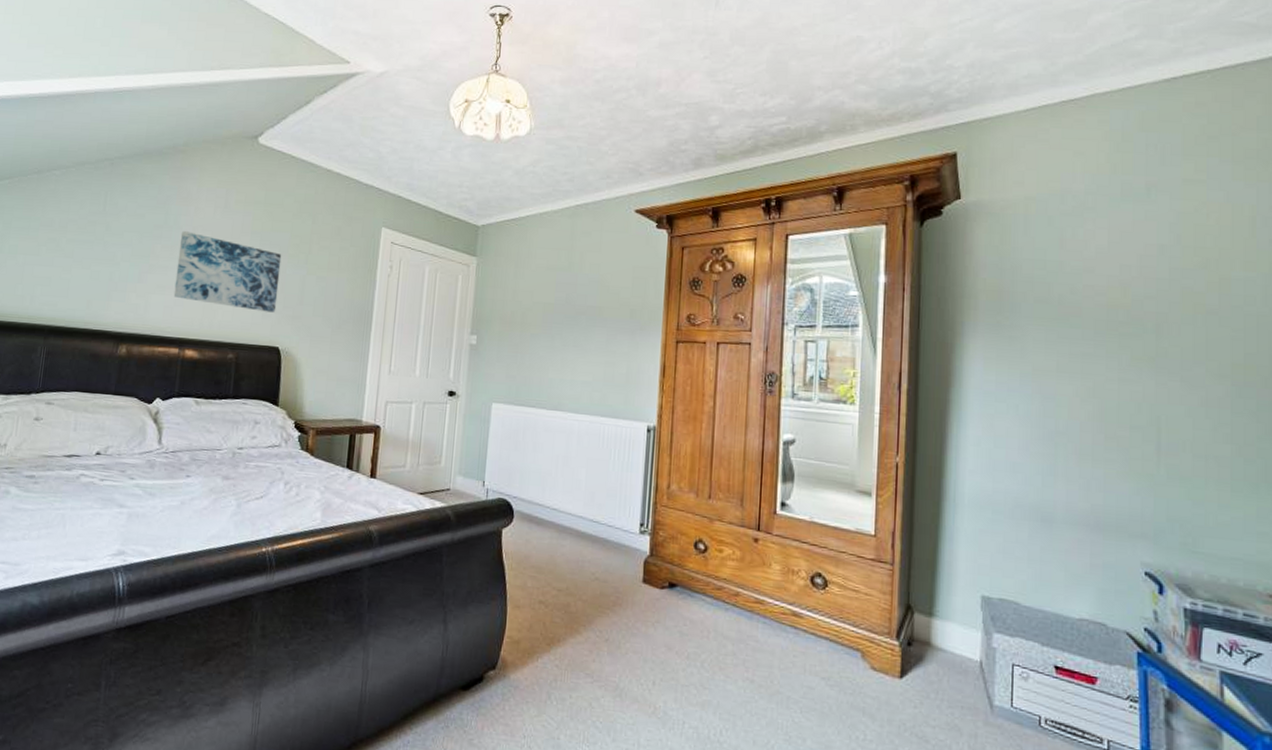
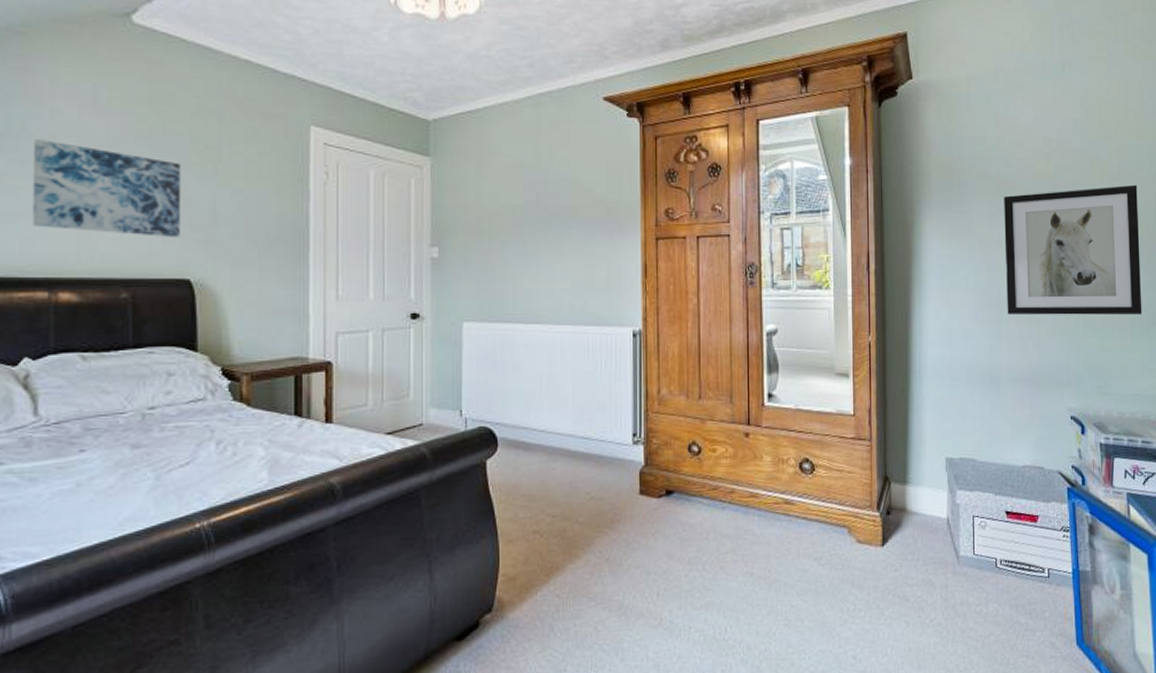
wall art: none [1065,320,1248,468] -> present [1004,184,1142,315]

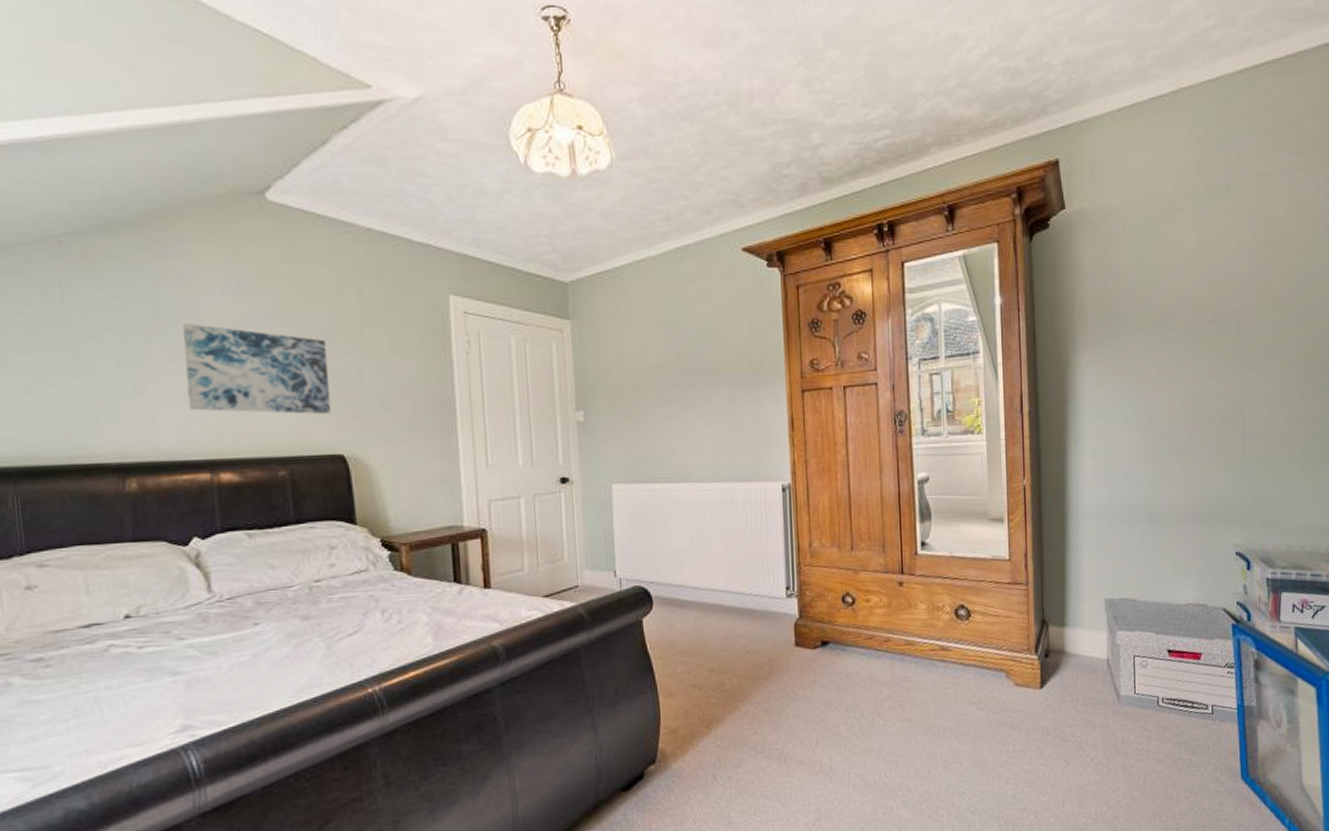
wall art: present [1004,184,1142,315] -> none [1164,308,1313,451]

